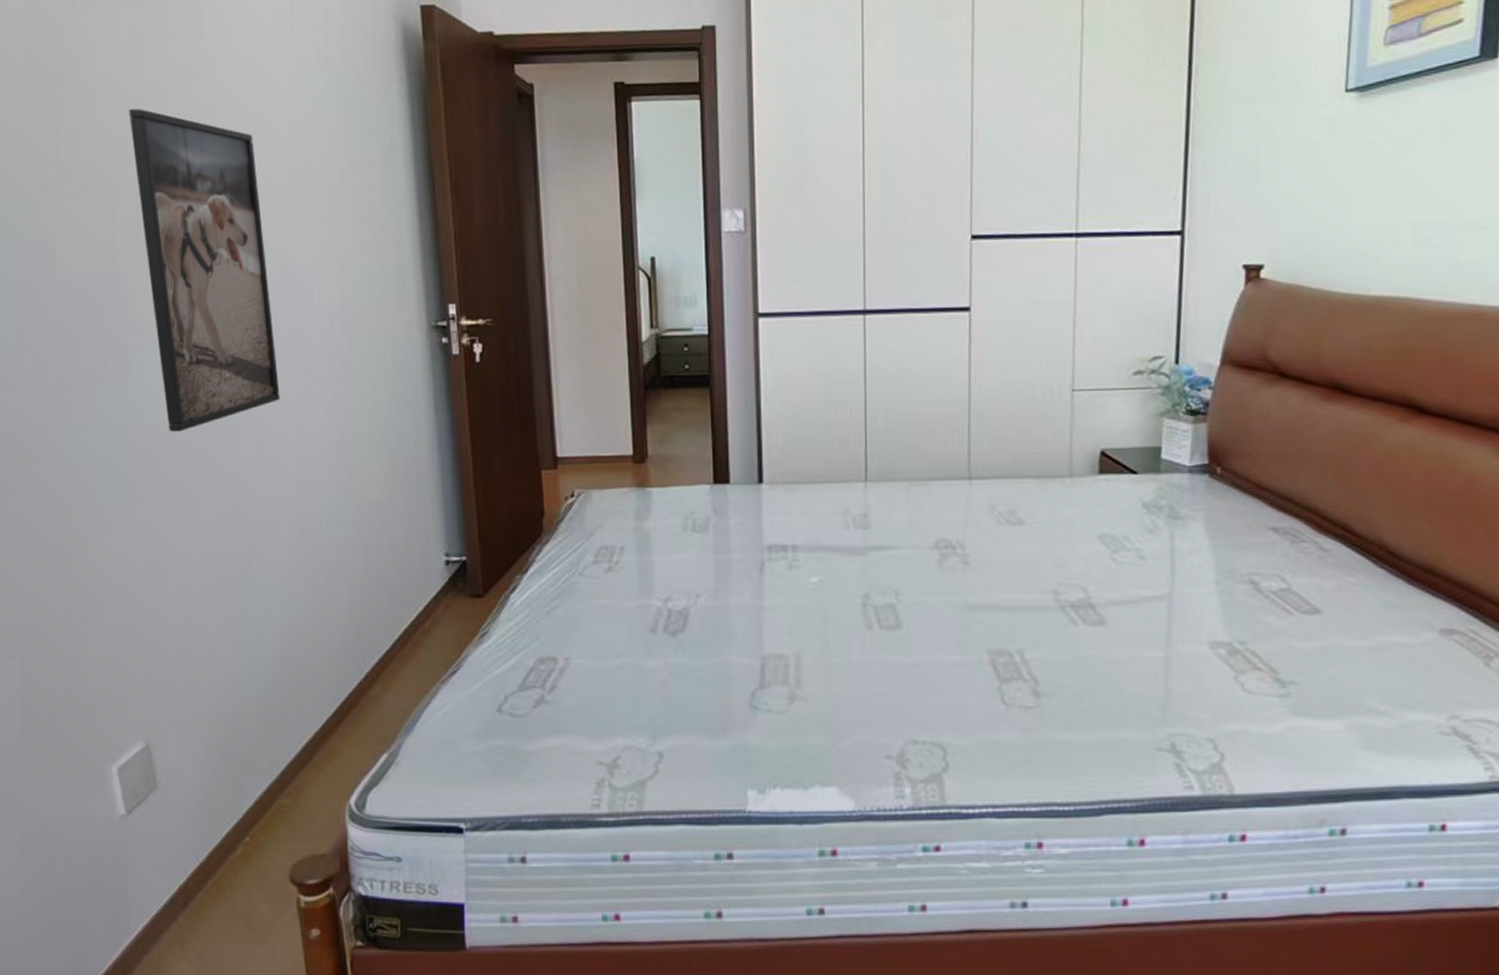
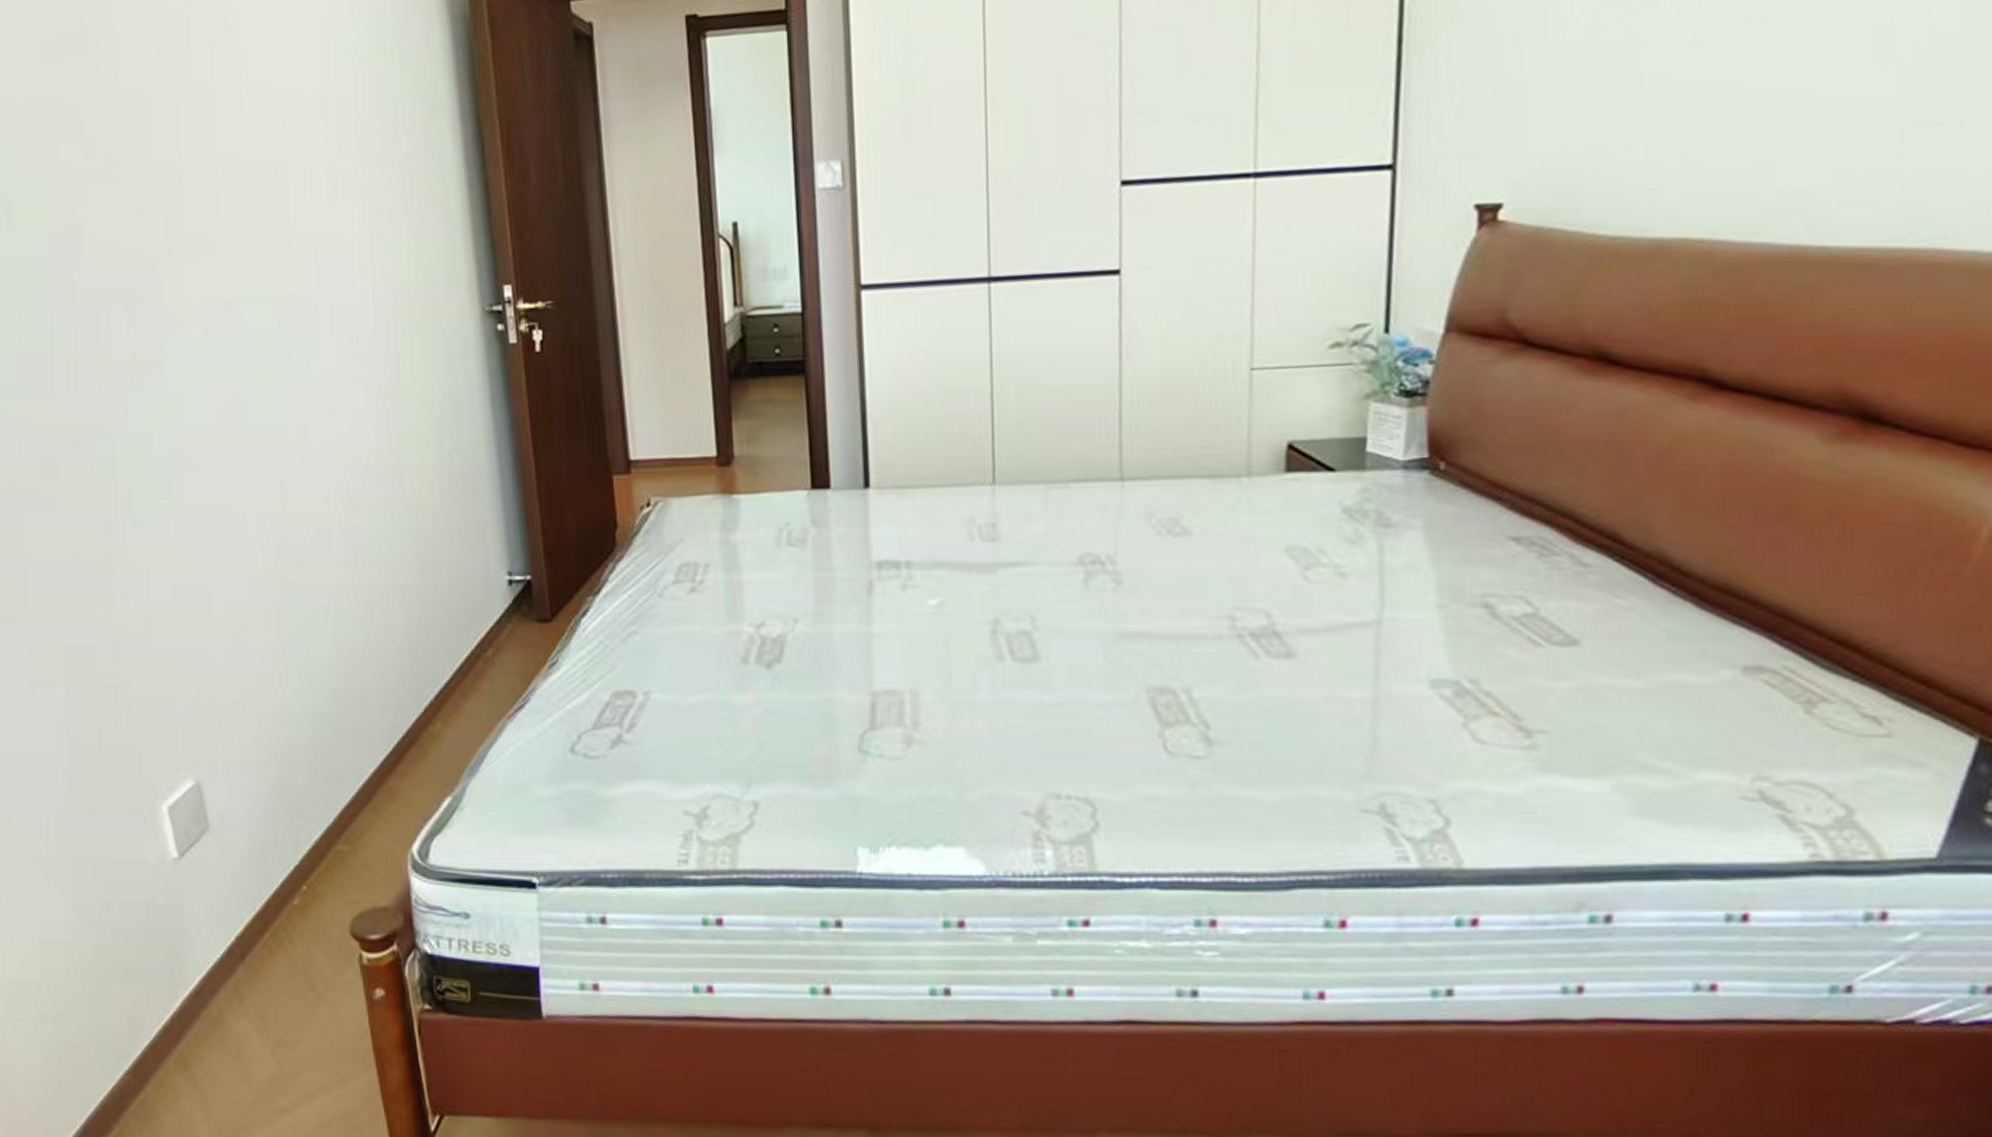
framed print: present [129,109,280,432] -> none [152,75,323,438]

